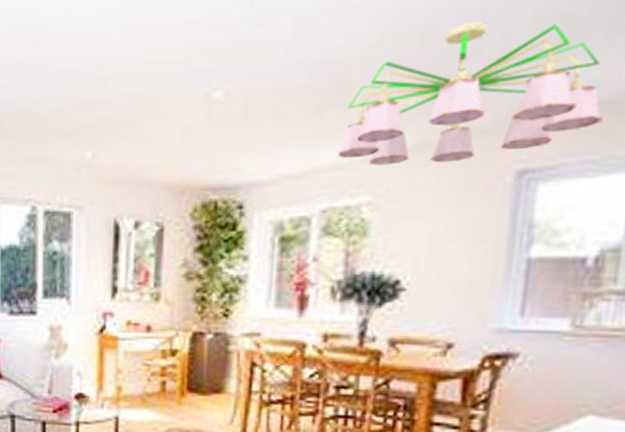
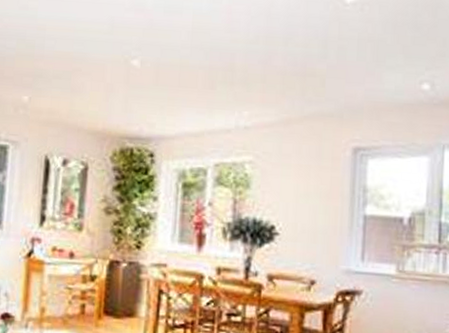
chandelier: present [338,22,603,166] -> none [227,35,407,137]

